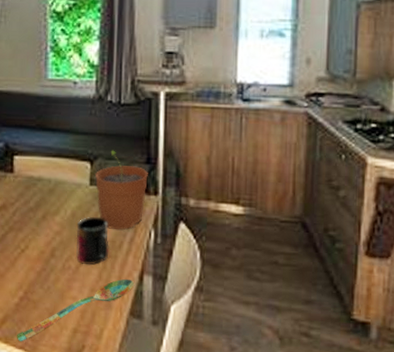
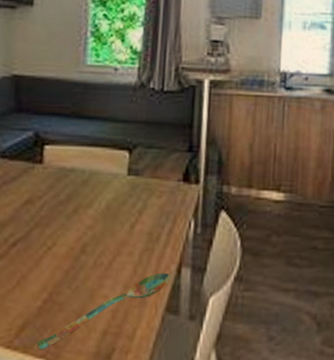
mug: present [76,216,109,266] -> none [110,208,146,261]
plant pot: present [94,150,148,231] -> none [133,138,190,222]

